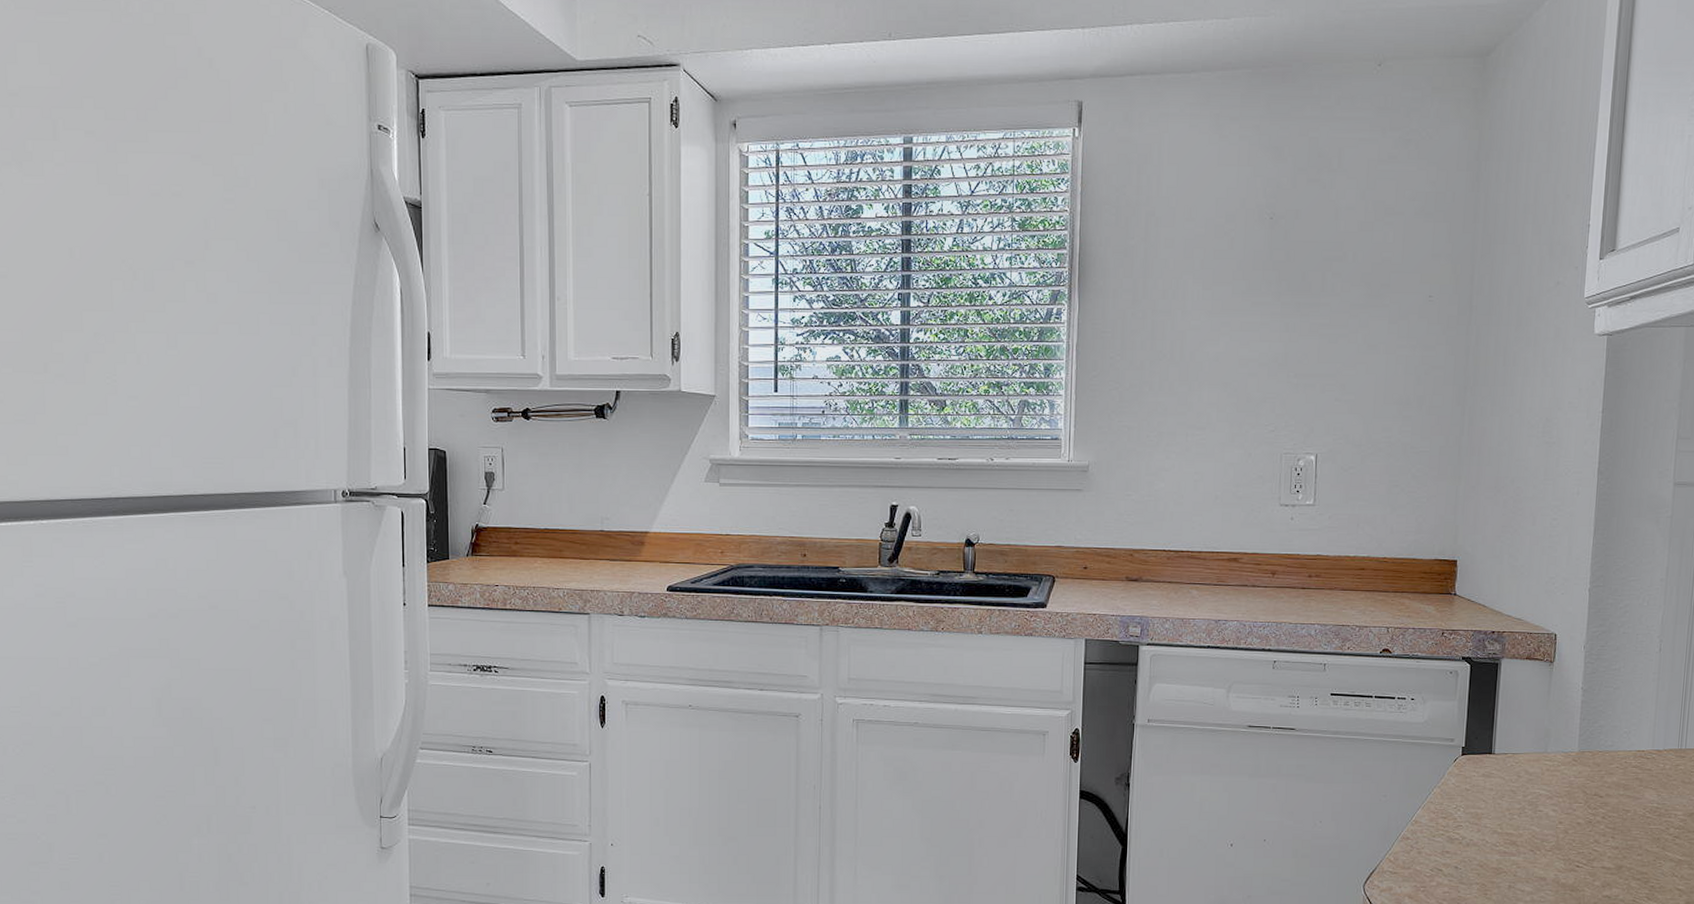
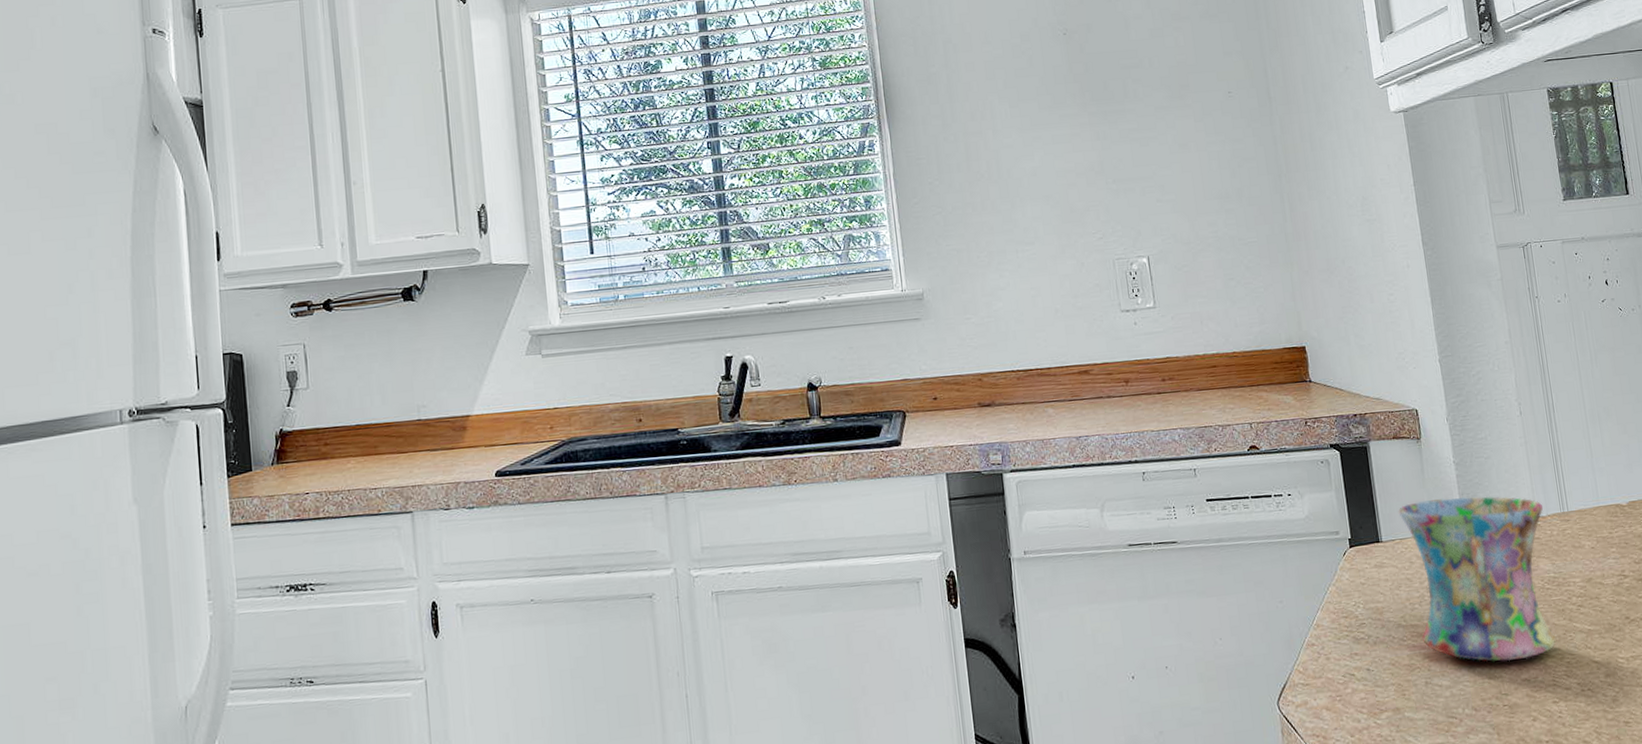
mug: none [1514,721,1661,878] -> present [1398,496,1557,662]

